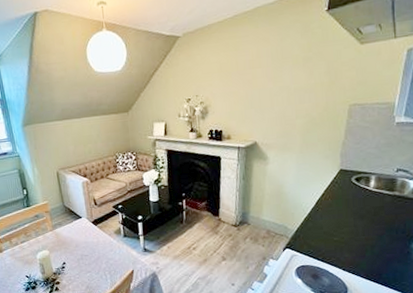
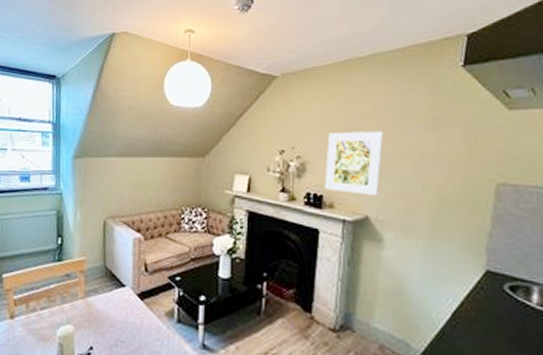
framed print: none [223,74,266,126] -> present [324,131,384,196]

